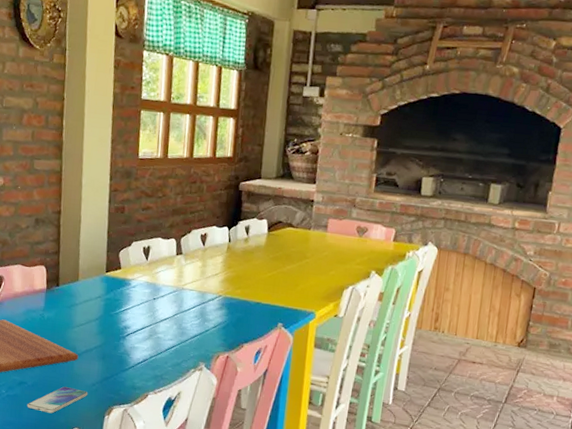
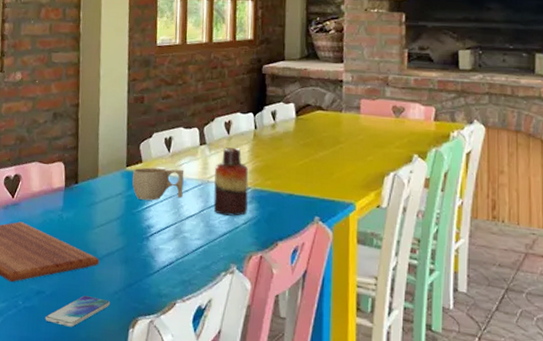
cup: none [111,274,161,304] -> present [132,167,184,201]
vase: none [186,258,221,320] -> present [213,147,249,216]

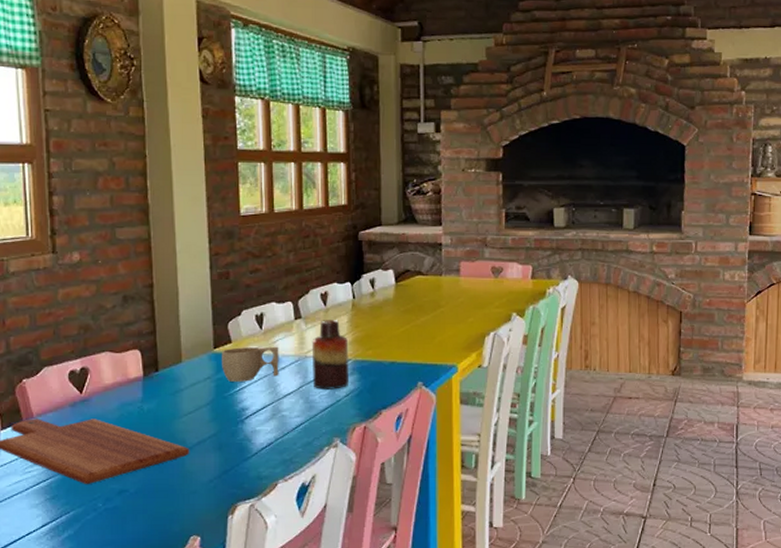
smartphone: present [45,295,111,327] -> none [131,488,206,523]

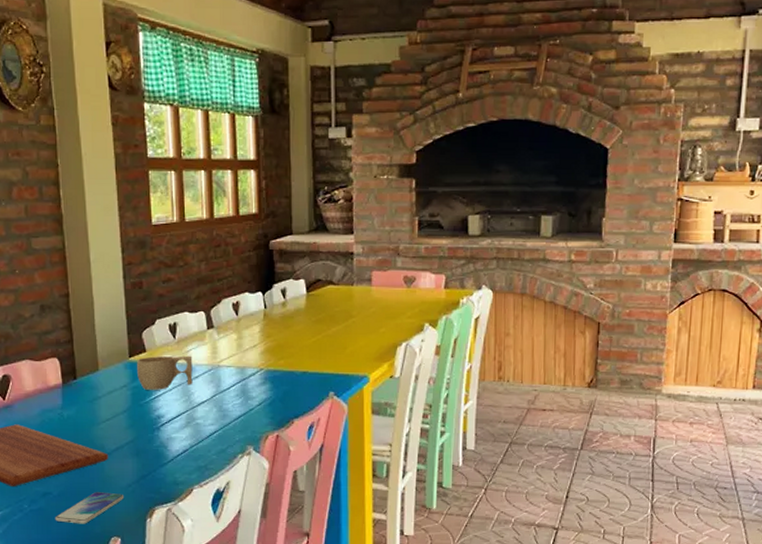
smartphone: none [131,488,206,523] -> present [55,492,125,524]
vase: present [311,320,350,389] -> none [224,330,262,399]

